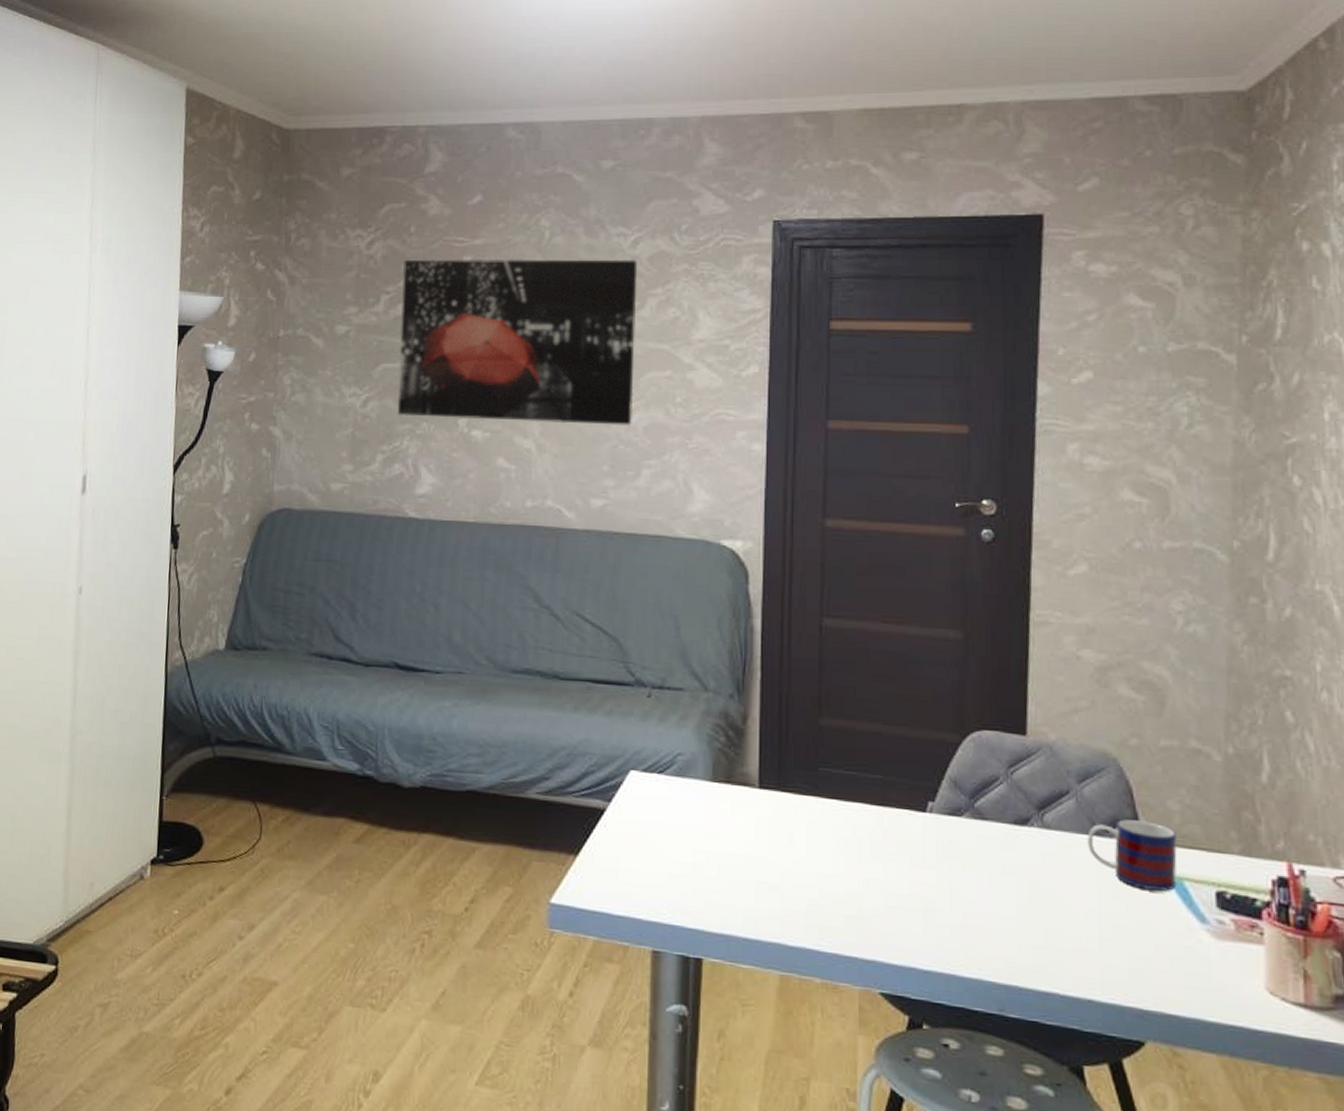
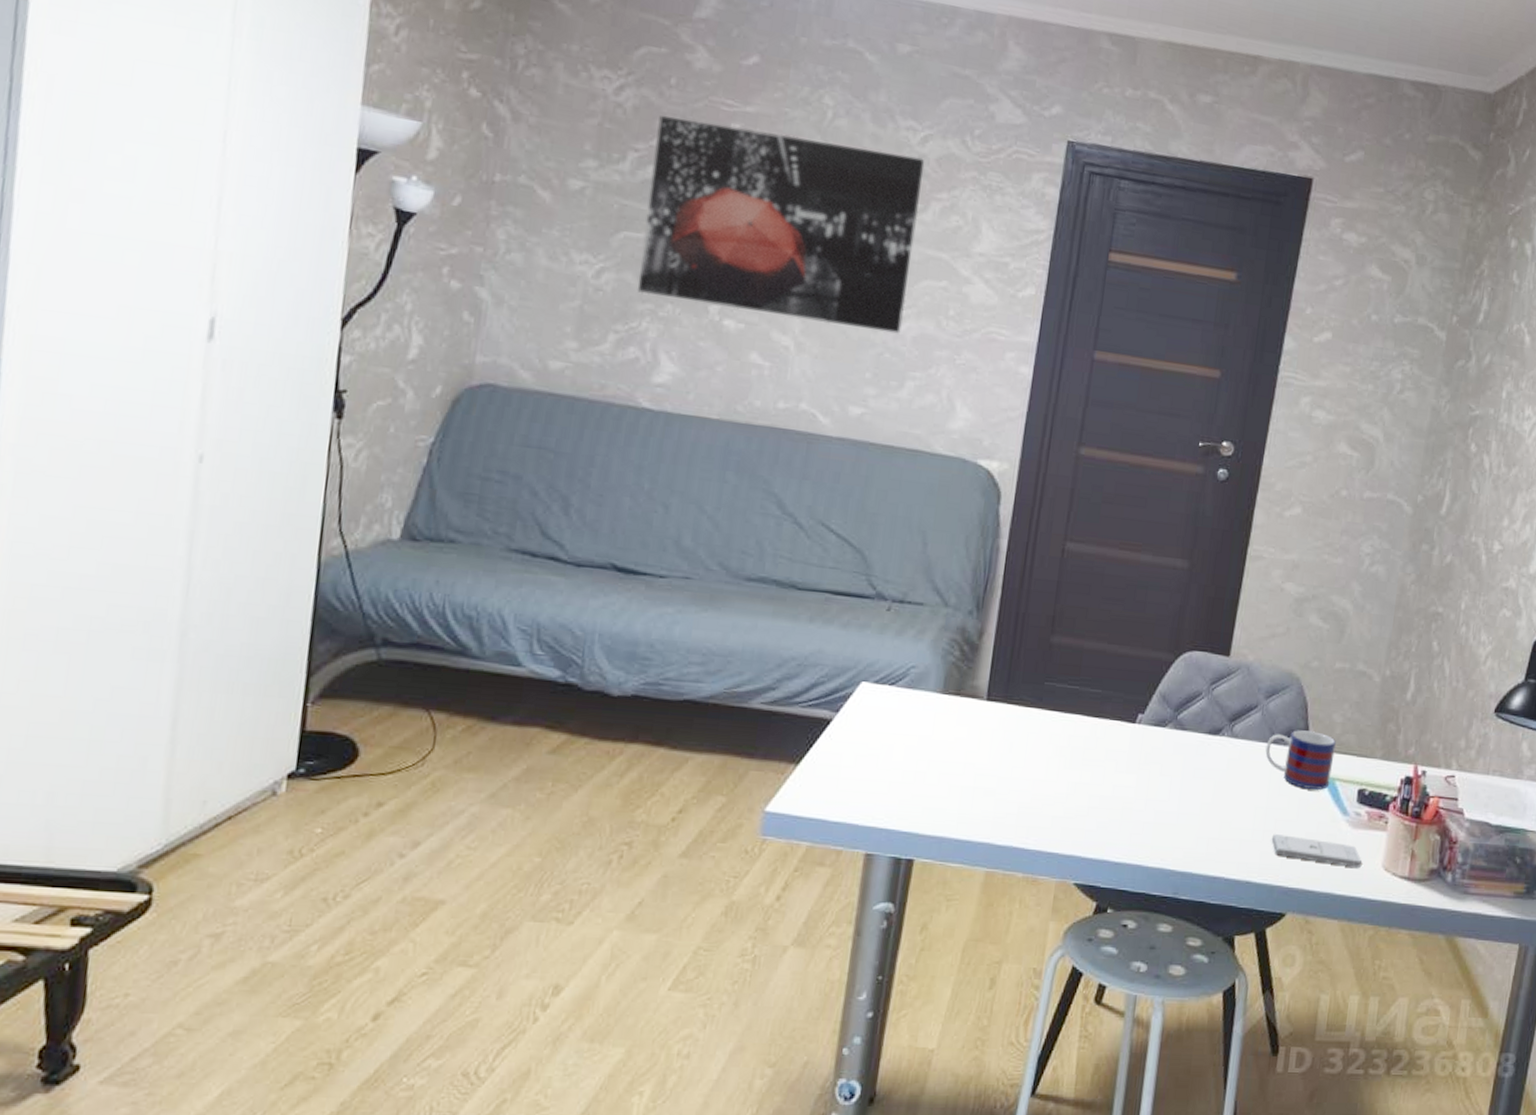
smartphone: none [1111,944,1236,989] -> present [1271,834,1362,868]

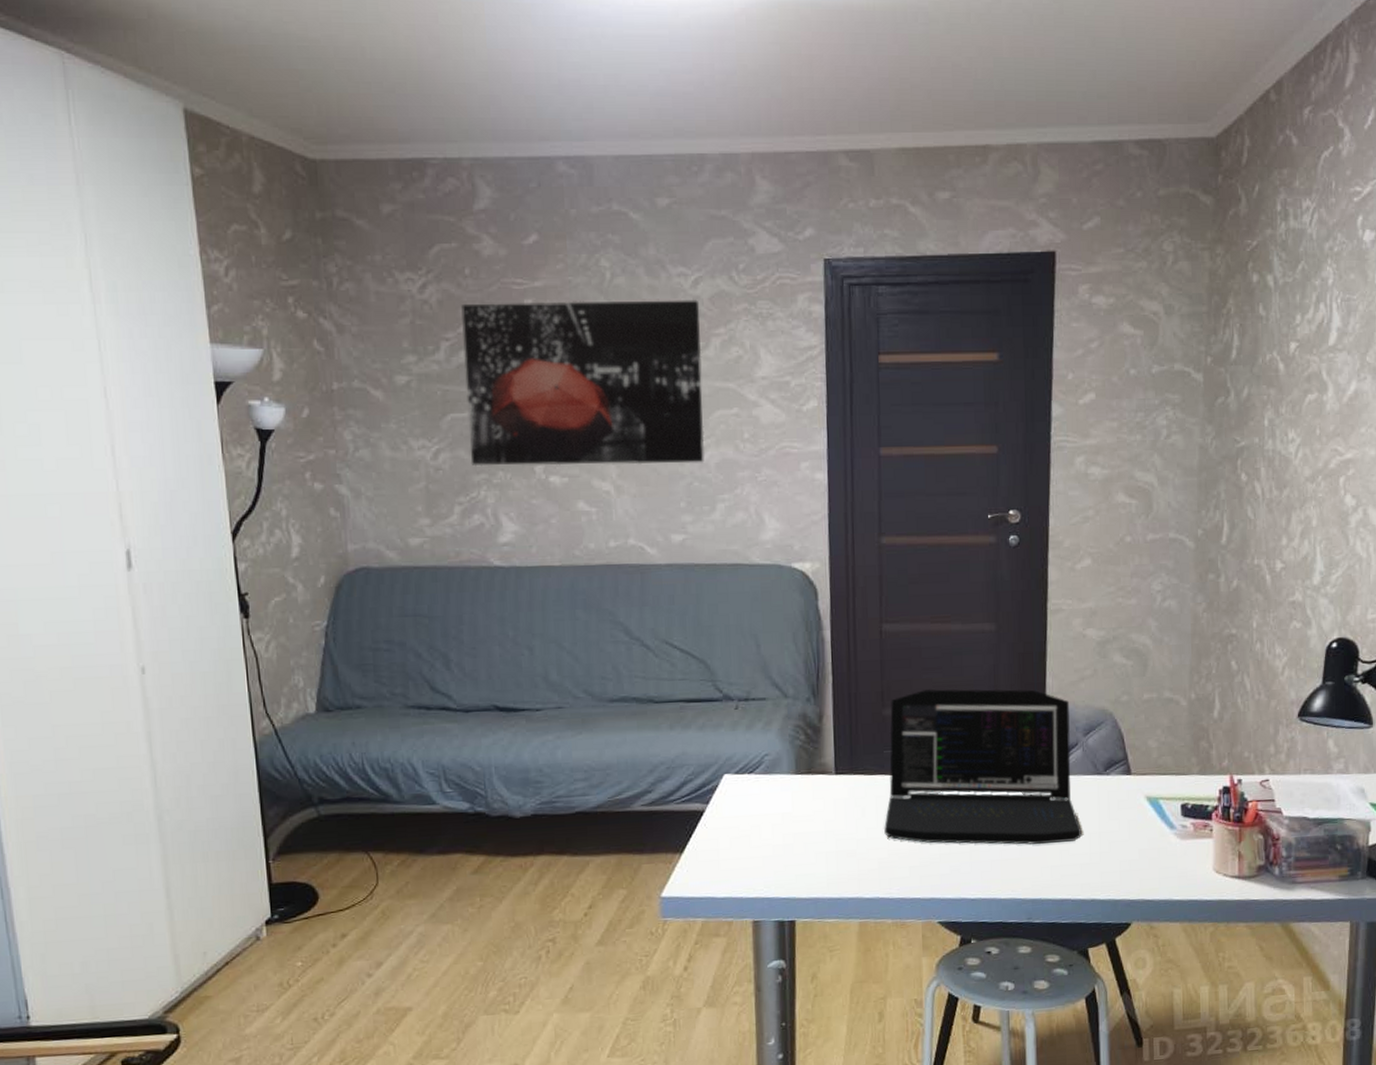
laptop: none [1030,621,1255,813] -> present [884,688,1082,845]
mug: present [1265,730,1336,790] -> none [1091,758,1155,811]
smartphone: present [1271,834,1362,868] -> none [1108,854,1193,874]

